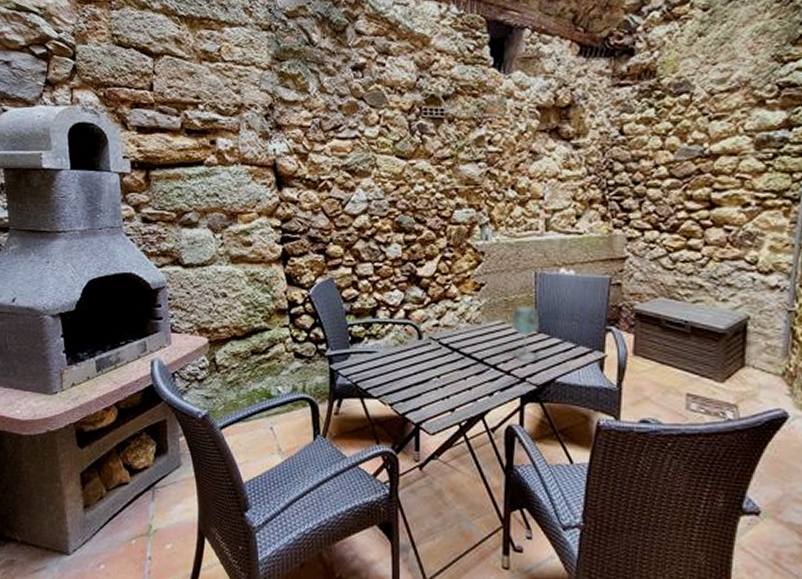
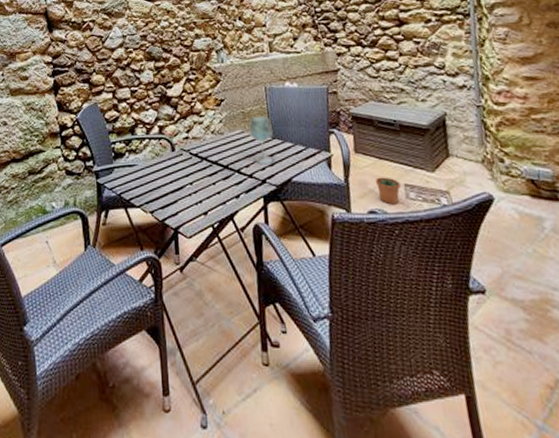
planter: none [654,384,681,415] -> present [376,177,401,205]

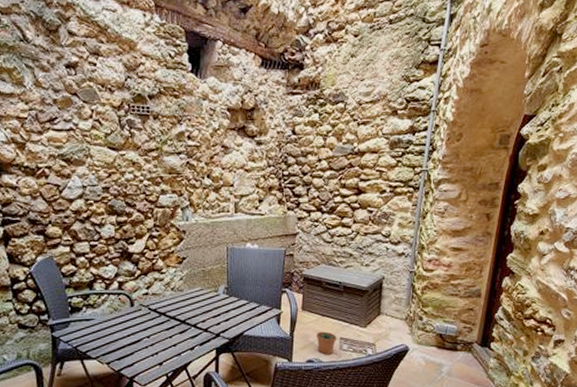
wine glass: present [248,115,274,165] -> none [207,274,231,320]

